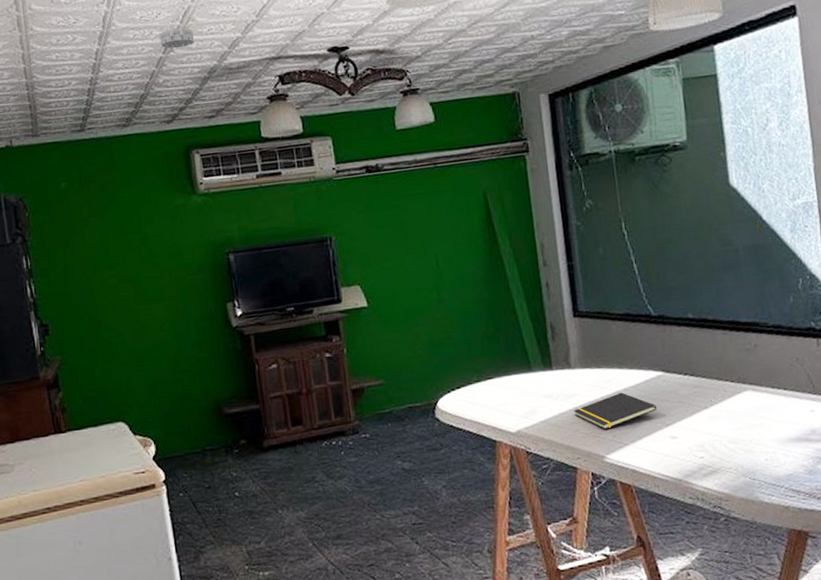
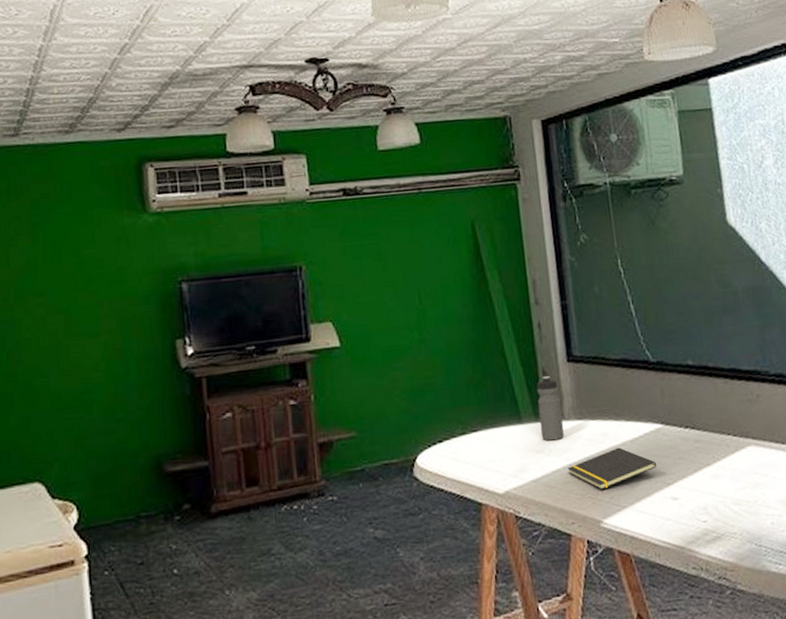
smoke detector: present [159,28,194,49] -> none [115,28,155,50]
water bottle: none [545,329,571,387] -> present [536,375,565,441]

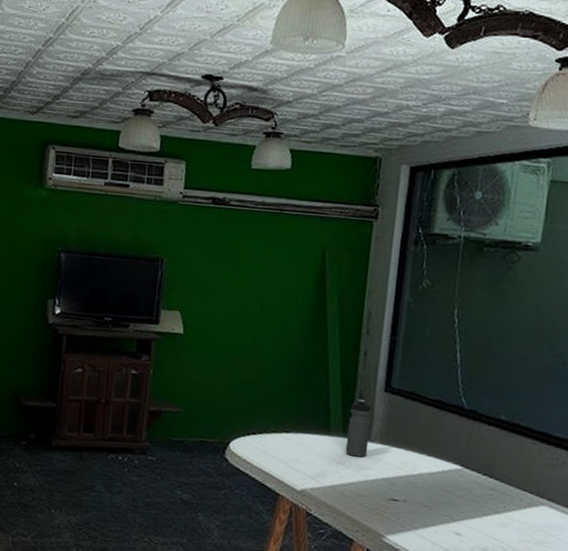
notepad: present [567,447,657,490] -> none [363,477,448,510]

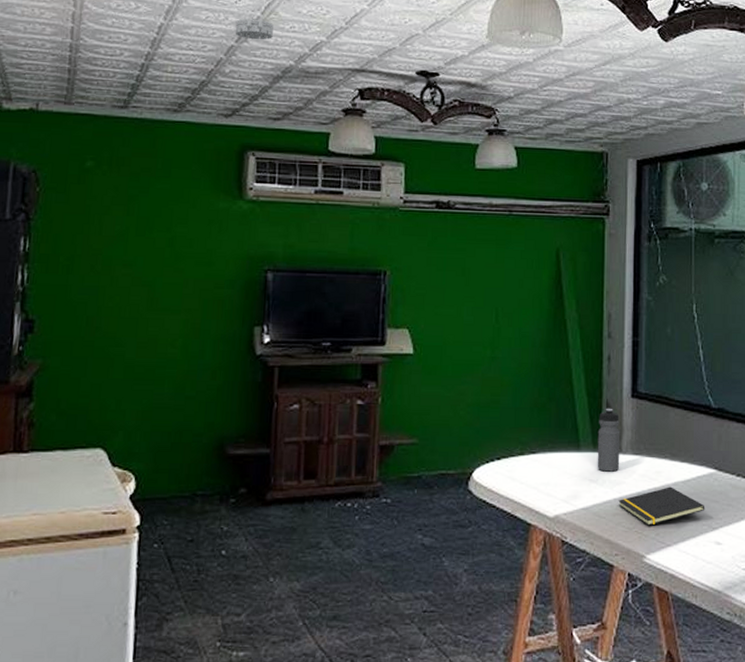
smoke detector: none [42,24,76,44] -> present [235,18,274,40]
notepad: none [363,477,448,510] -> present [618,486,705,526]

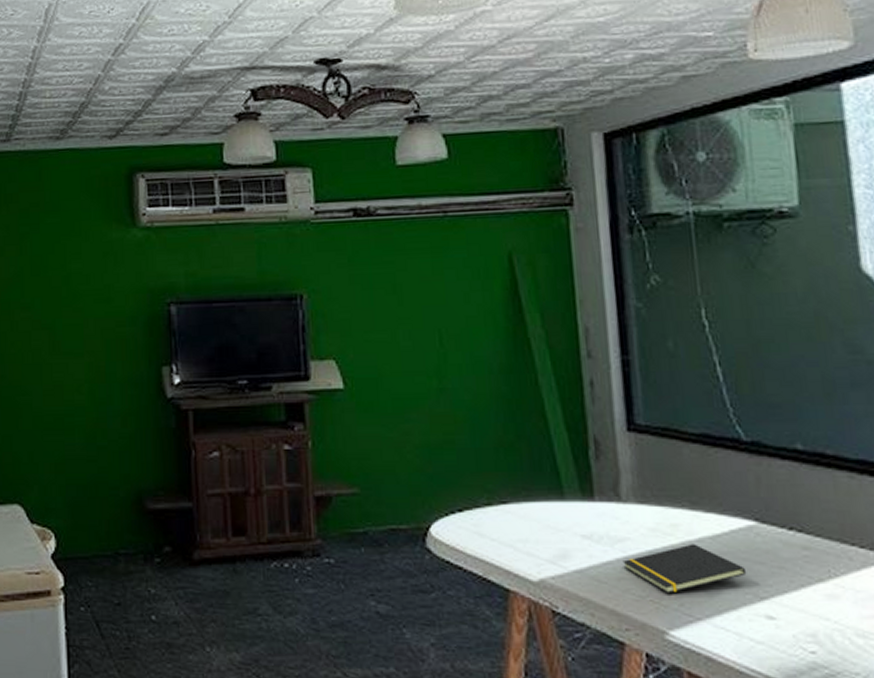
smoke detector: present [235,18,274,40] -> none [110,27,151,51]
water bottle: present [597,408,620,472] -> none [585,445,621,525]

